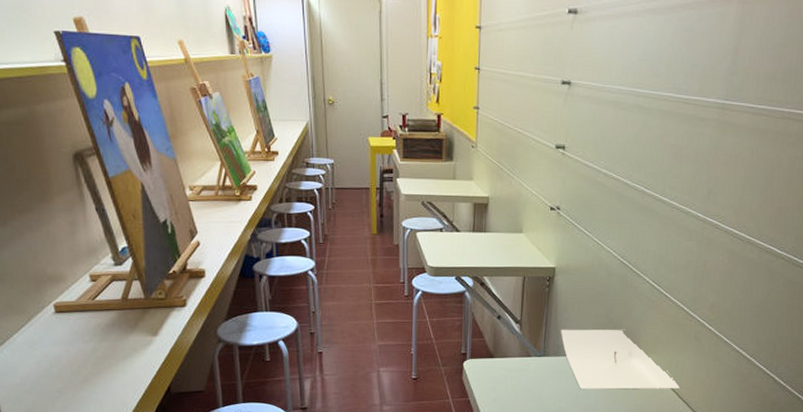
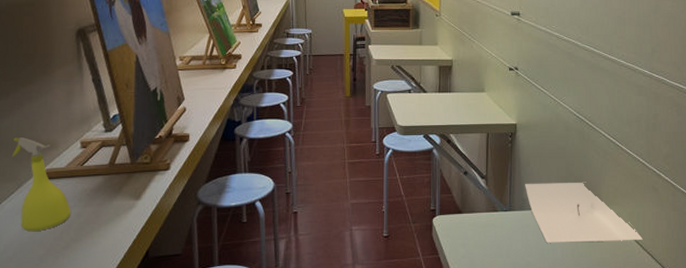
spray bottle: none [17,269,87,365] -> present [11,137,72,232]

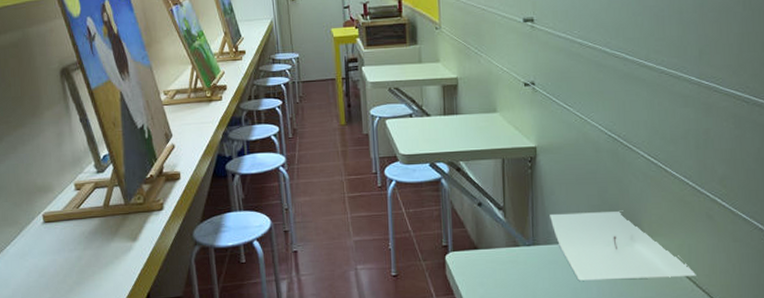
spray bottle: present [11,137,72,232] -> none [11,181,72,276]

